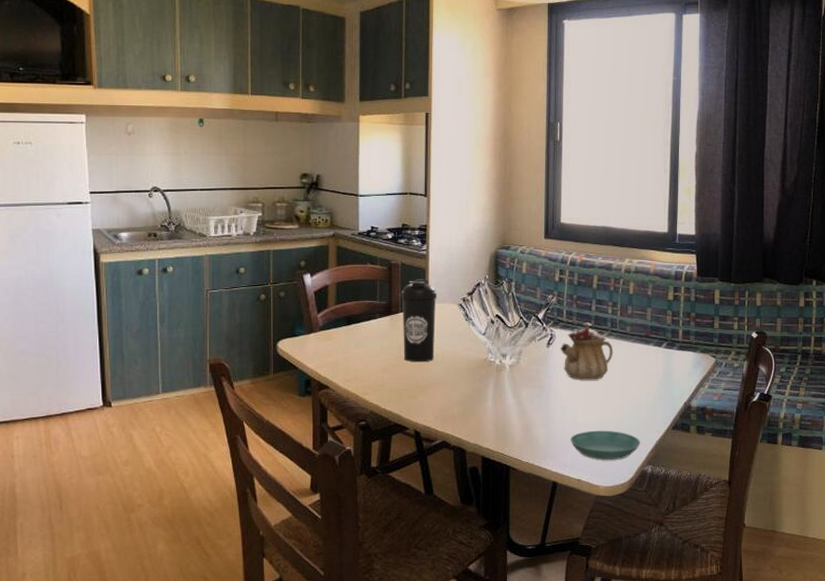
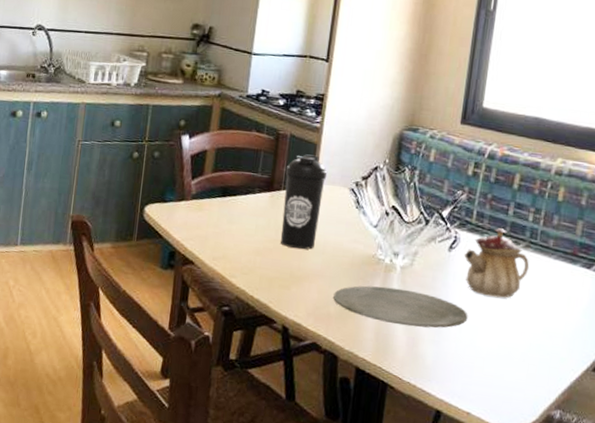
plate: none [456,384,569,415] -> present [333,285,468,328]
saucer: present [570,430,640,461] -> none [463,357,550,397]

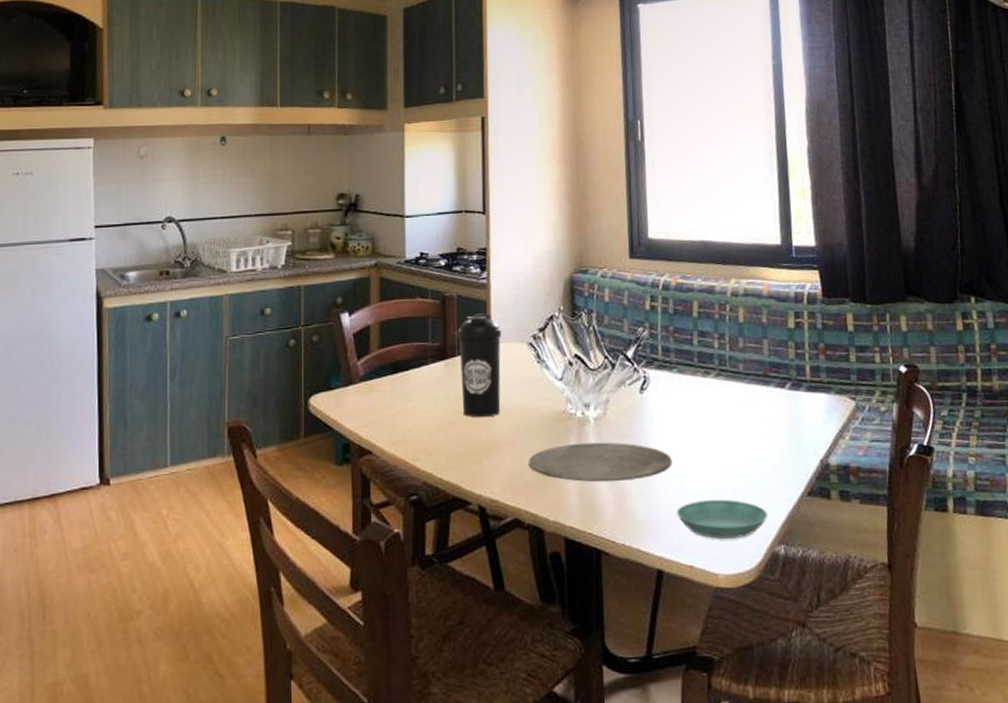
teapot: present [463,228,530,298] -> none [656,360,725,434]
saucer: none [463,357,550,397] -> present [677,499,767,540]

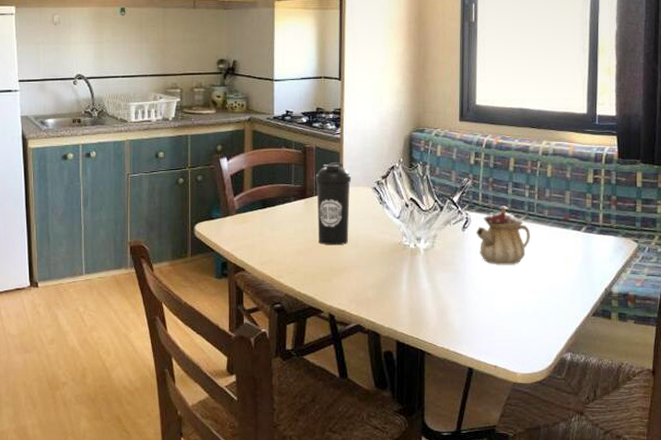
plate: present [529,442,673,483] -> none [370,268,485,300]
teapot: none [656,360,725,434] -> present [475,206,531,265]
saucer: present [677,499,767,540] -> none [487,316,559,347]

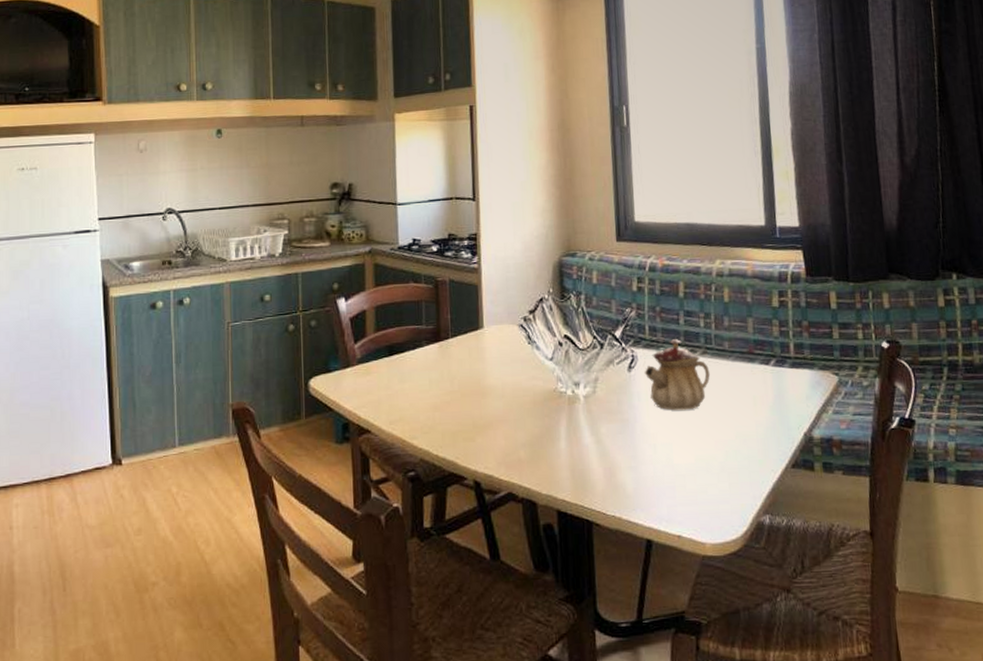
water bottle: present [315,162,352,245] -> none [450,297,494,396]

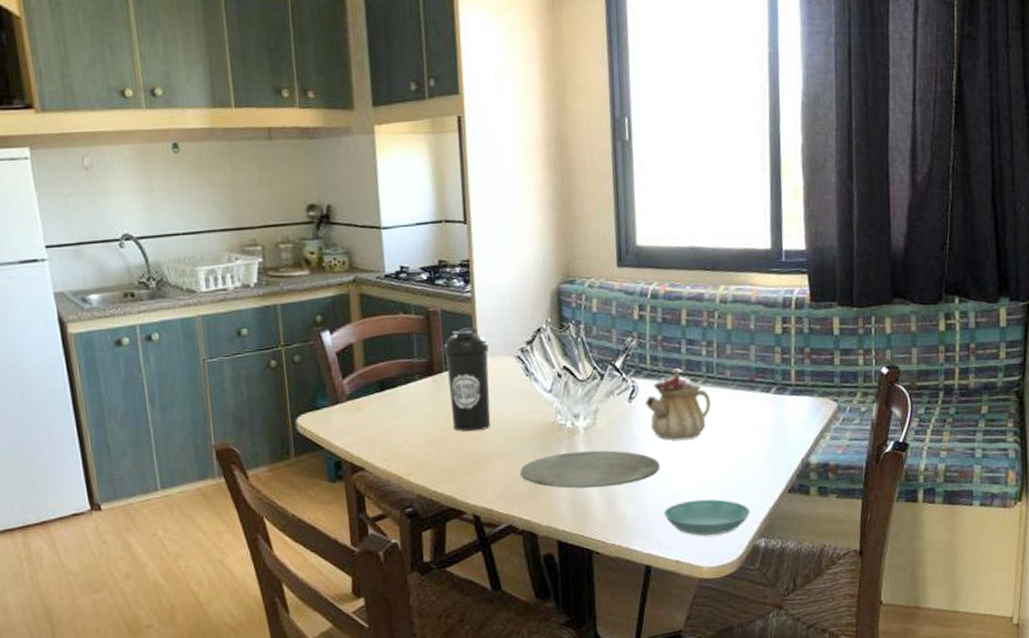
water bottle: none [450,297,494,396] -> present [443,327,491,431]
plate: none [521,418,660,458] -> present [520,450,660,489]
saucer: none [665,472,753,511] -> present [664,499,750,536]

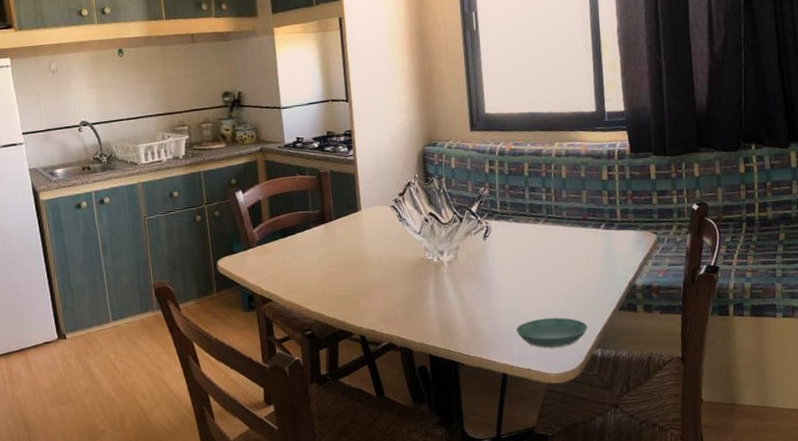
water bottle: present [443,327,491,431] -> none [332,184,372,268]
plate: present [520,450,660,489] -> none [397,279,512,312]
teapot: present [644,368,711,440] -> none [496,211,552,270]

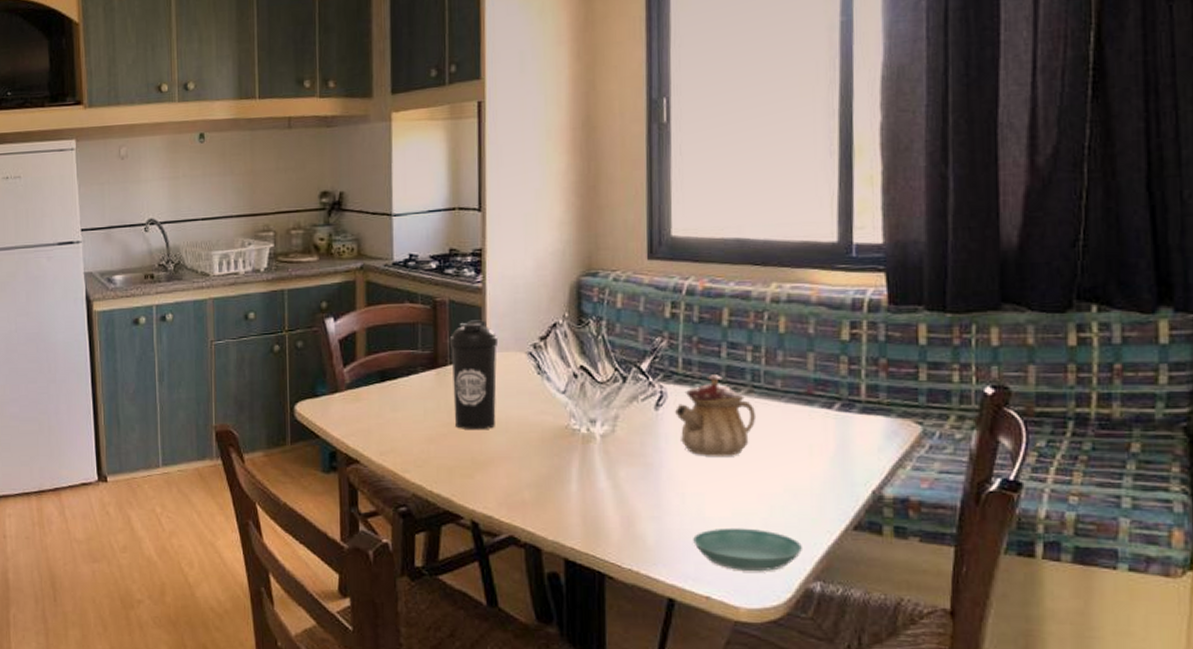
water bottle: none [332,184,372,268] -> present [449,320,499,429]
teapot: none [496,211,552,270] -> present [674,375,757,456]

